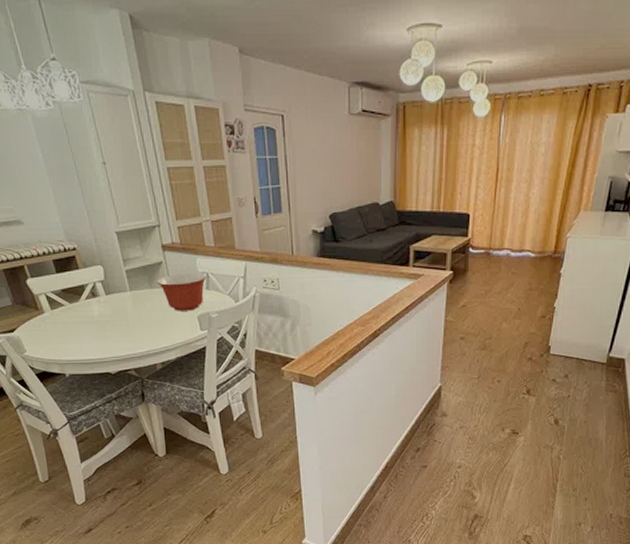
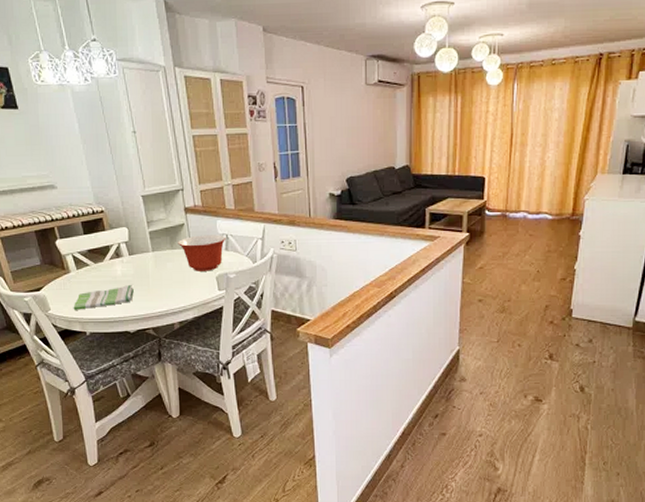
dish towel: none [50,324,113,352] -> present [73,284,134,310]

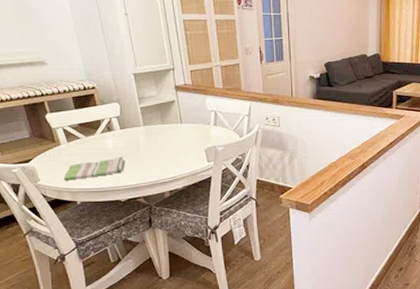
mixing bowl: present [178,235,226,271] -> none [168,111,215,145]

